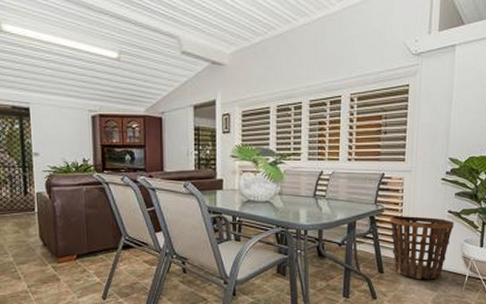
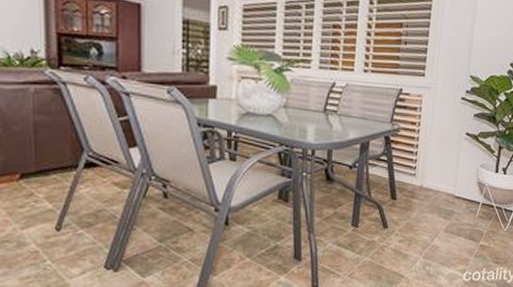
basket: present [390,216,454,280] -> none [405,137,471,207]

